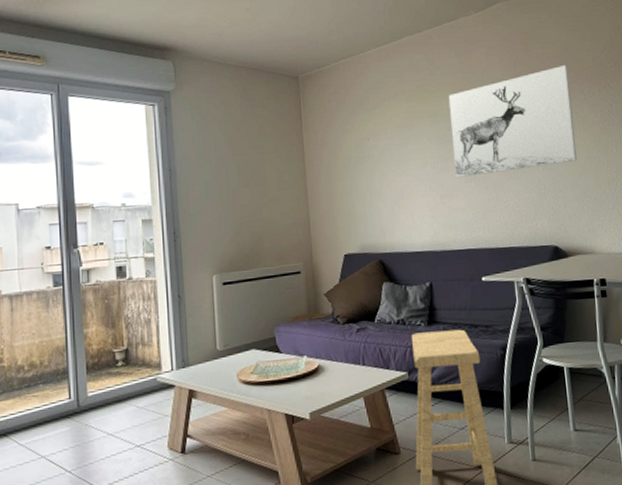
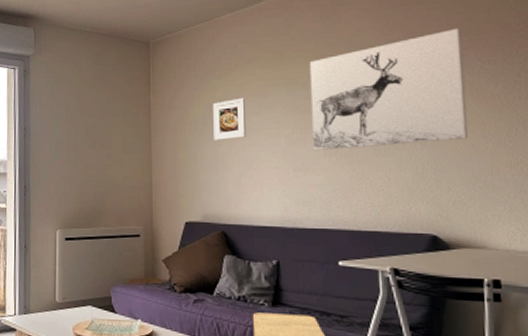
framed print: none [364,130,397,173] -> present [213,97,247,140]

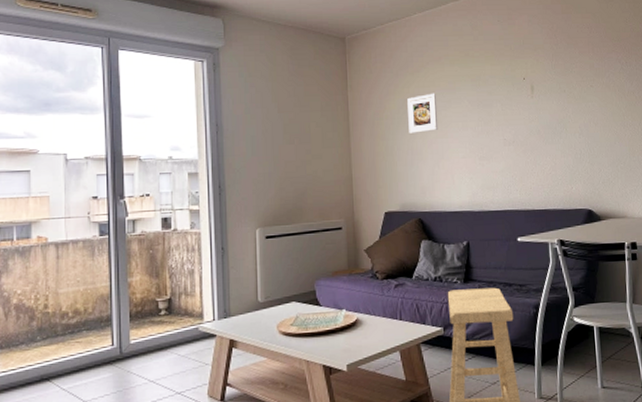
wall art: present [309,28,469,150] -> none [490,34,613,140]

